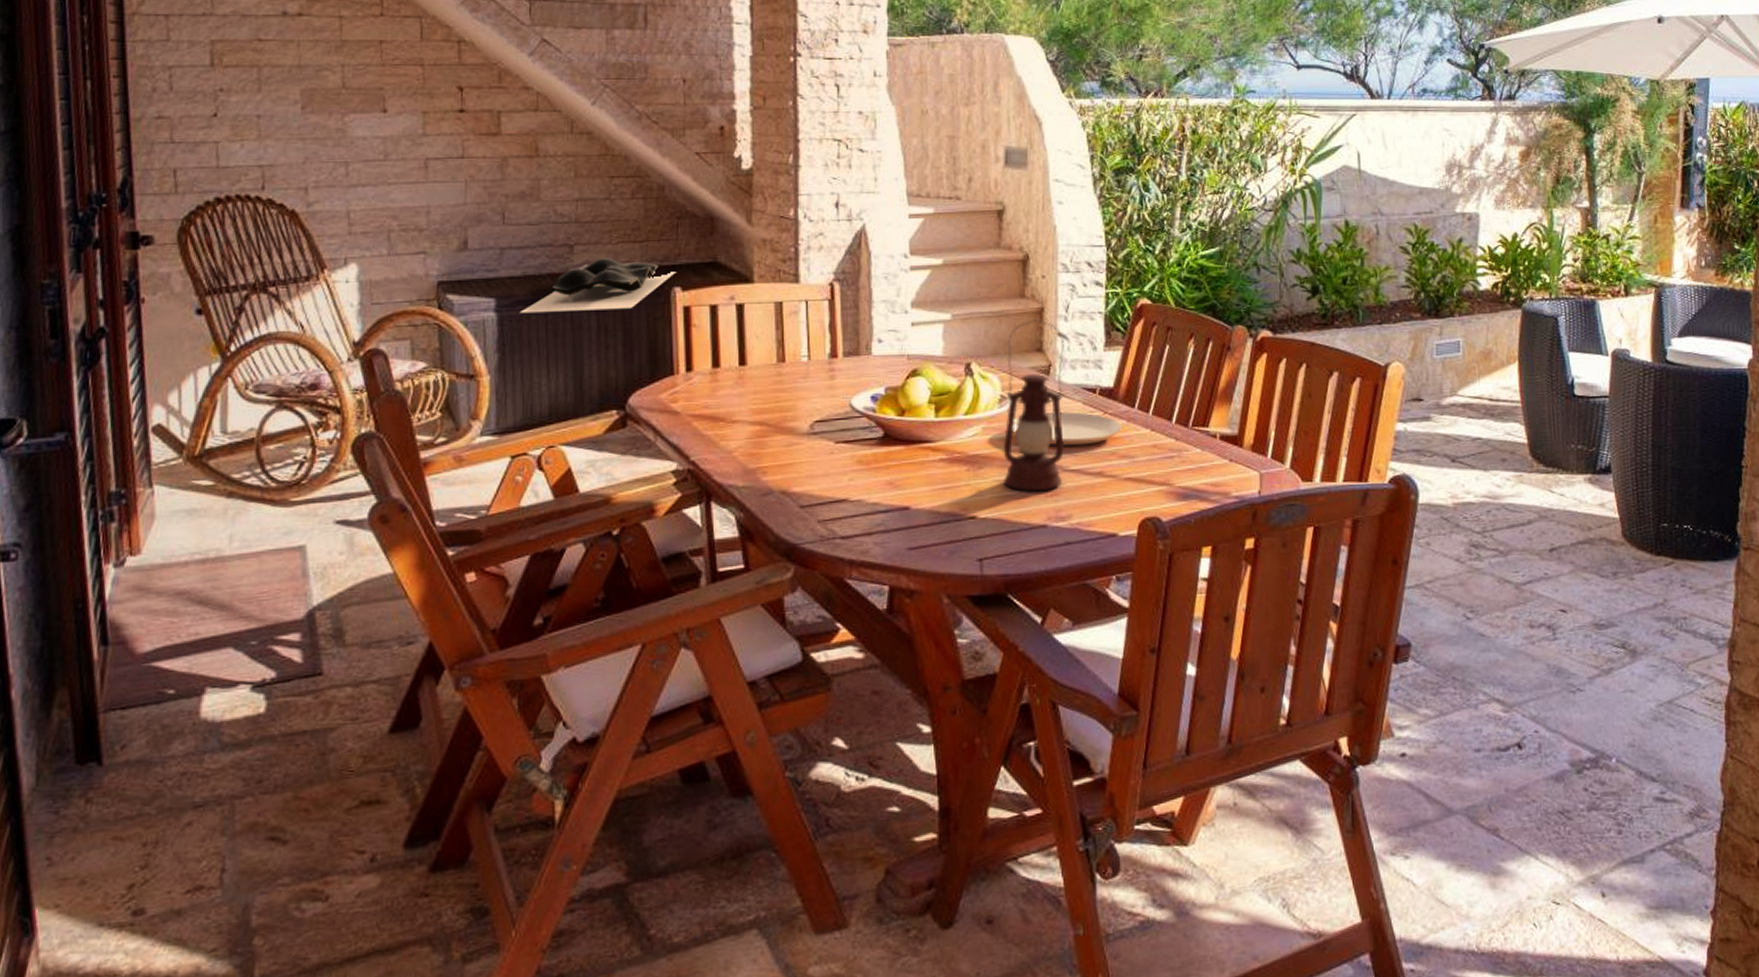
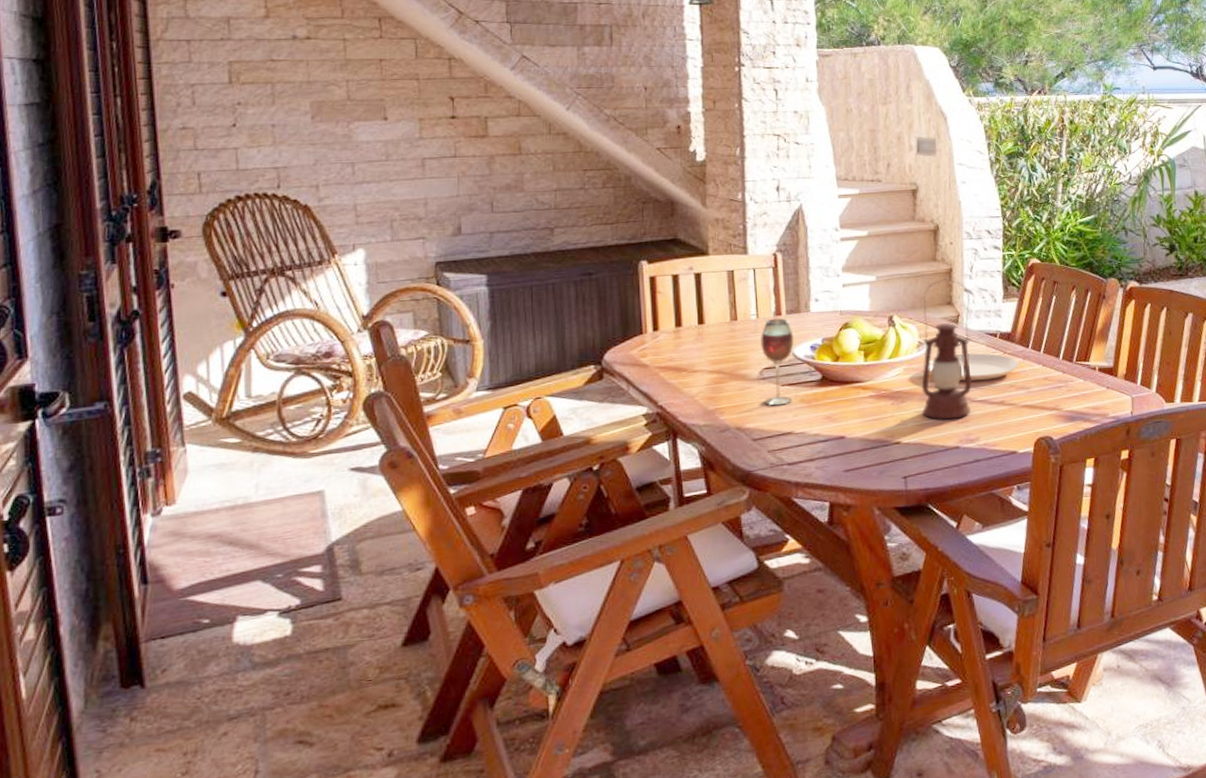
throw blanket: present [520,257,676,314] -> none [508,237,643,287]
wineglass: none [811,362,853,467] -> present [759,319,795,406]

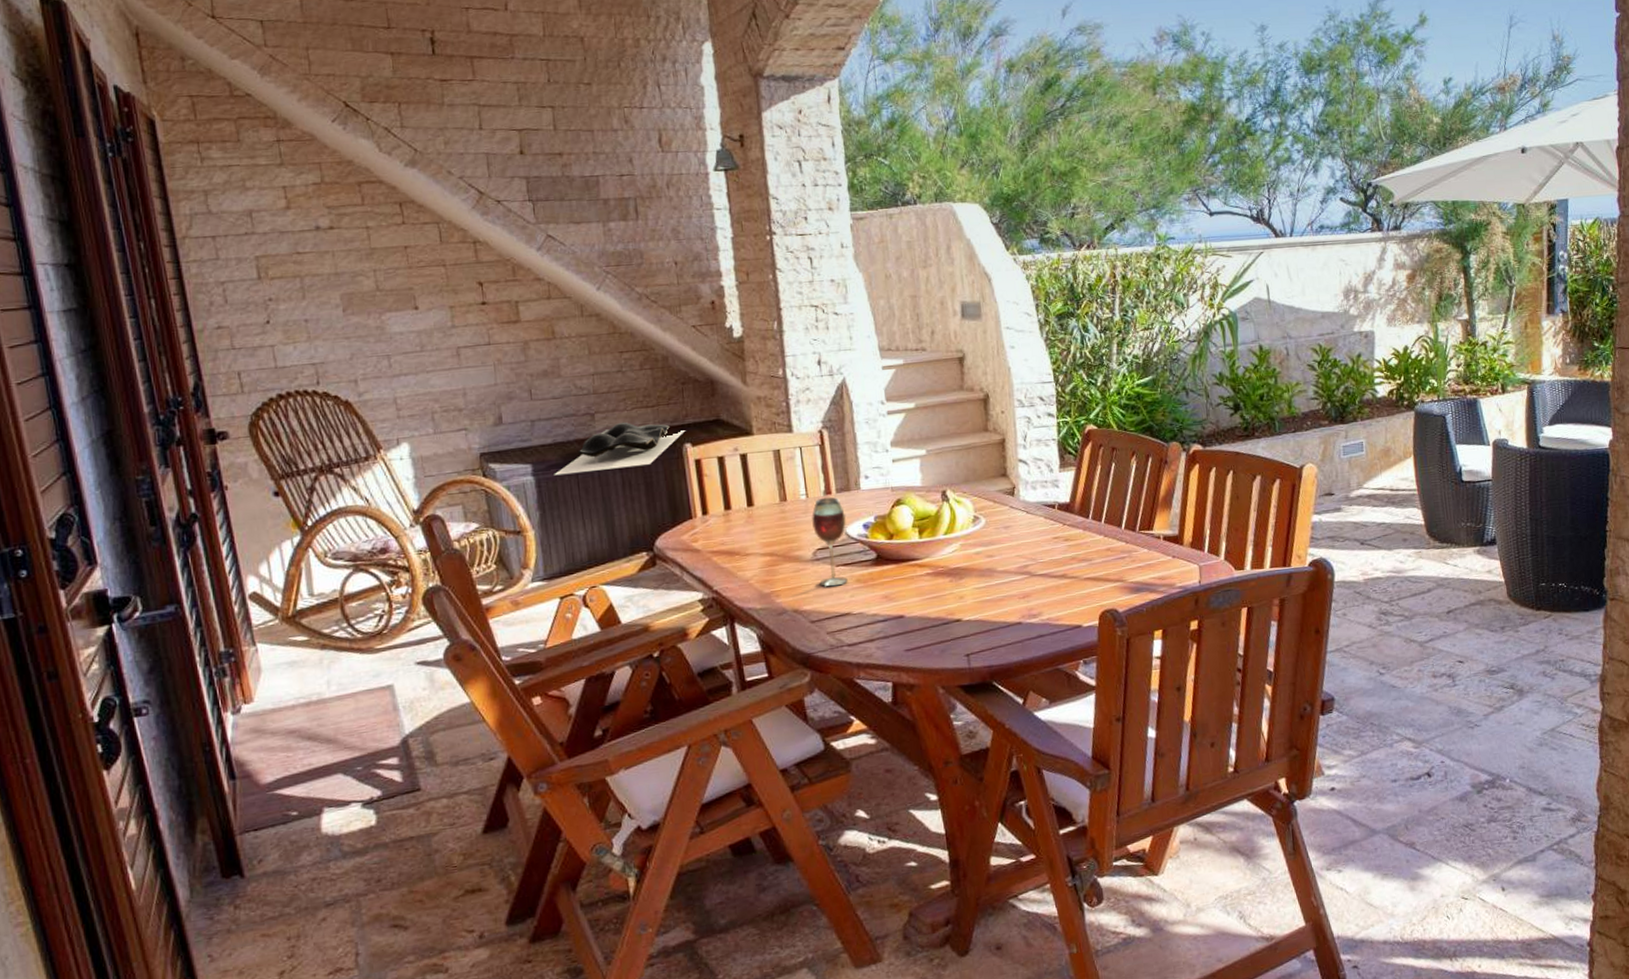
throw blanket: none [508,237,643,287] -> present [554,422,686,476]
lantern: present [921,278,972,420] -> none [975,449,1033,595]
plate: present [929,353,1019,381] -> none [986,525,1080,555]

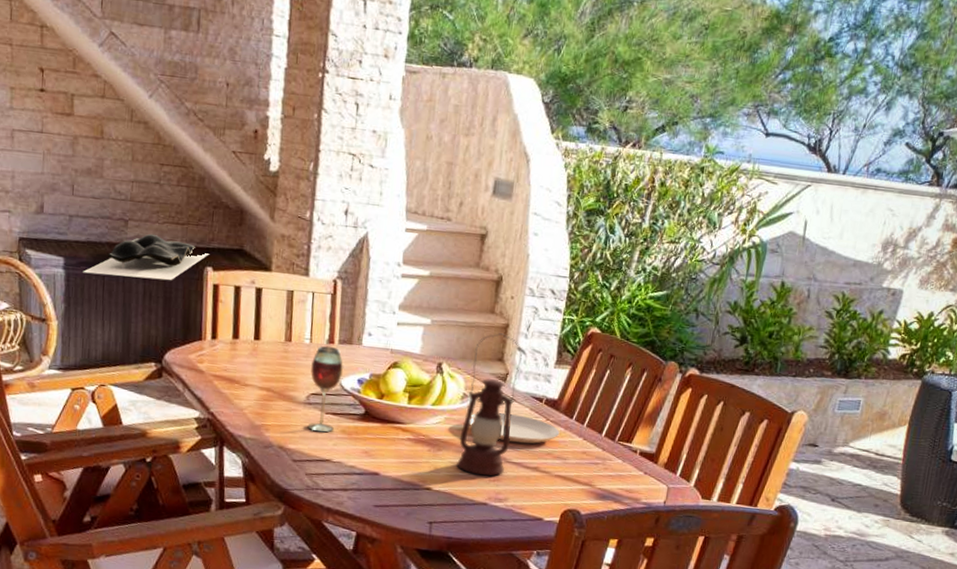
lantern: none [975,449,1033,595] -> present [457,333,522,477]
plate: none [986,525,1080,555] -> present [469,412,560,444]

